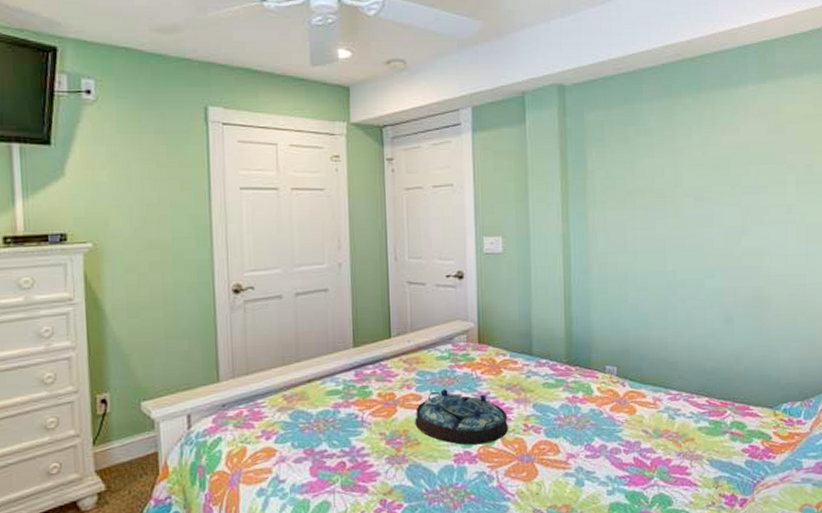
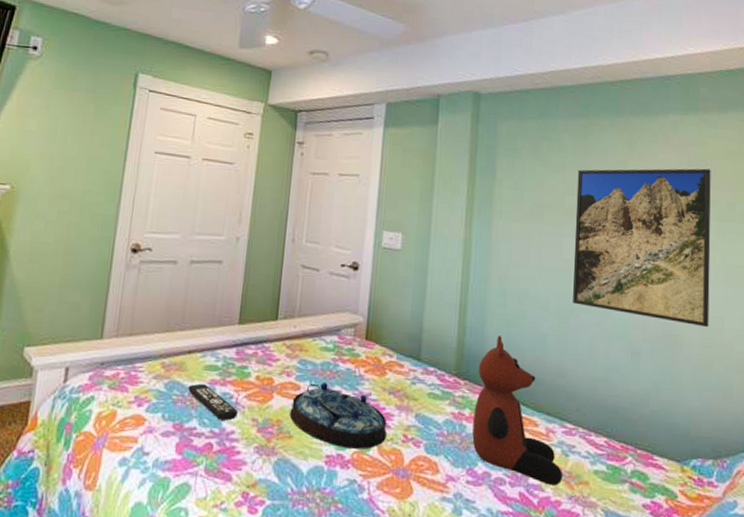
remote control: none [313,408,365,439] -> present [188,383,238,421]
teddy bear: none [586,320,670,447] -> present [472,335,562,486]
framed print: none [665,134,793,285] -> present [572,168,711,328]

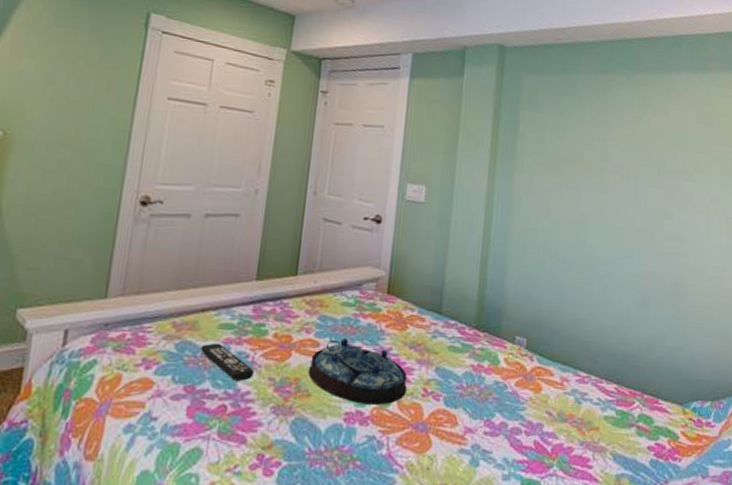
teddy bear: present [472,335,562,486] -> none [490,287,575,432]
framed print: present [572,168,711,328] -> none [588,124,717,277]

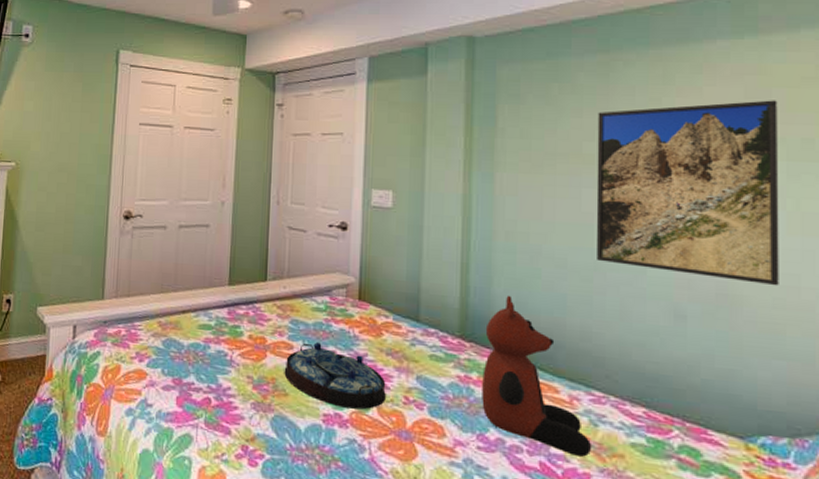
remote control: present [201,343,254,381] -> none [184,341,233,377]
teddy bear: none [490,287,575,432] -> present [482,295,591,457]
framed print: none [588,124,717,277] -> present [596,100,779,286]

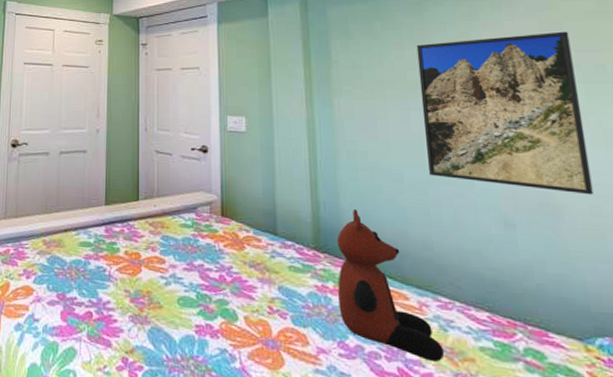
serving tray: present [284,342,386,410] -> none [158,256,252,320]

